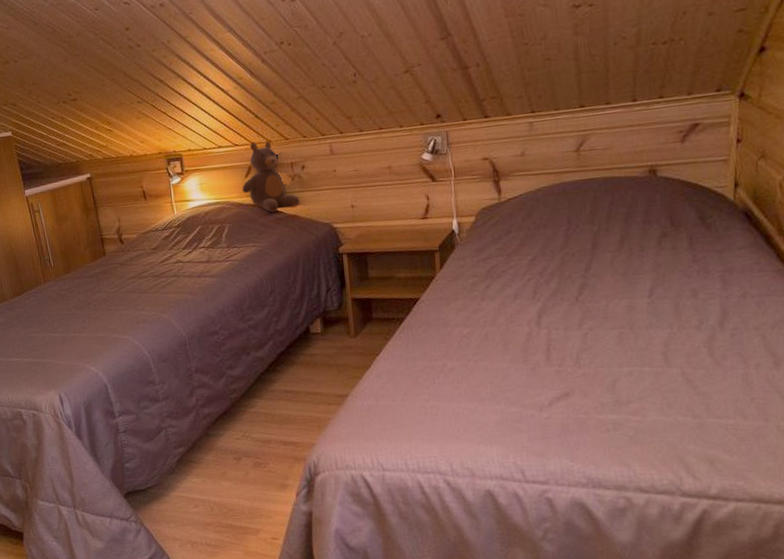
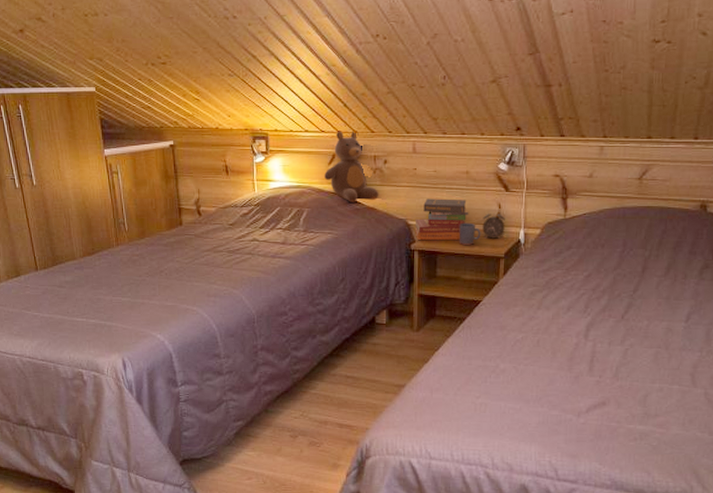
books: none [339,195,396,242] -> present [415,199,469,240]
mug: none [387,218,412,242] -> present [459,222,481,245]
alarm clock: none [411,201,436,233] -> present [482,210,505,240]

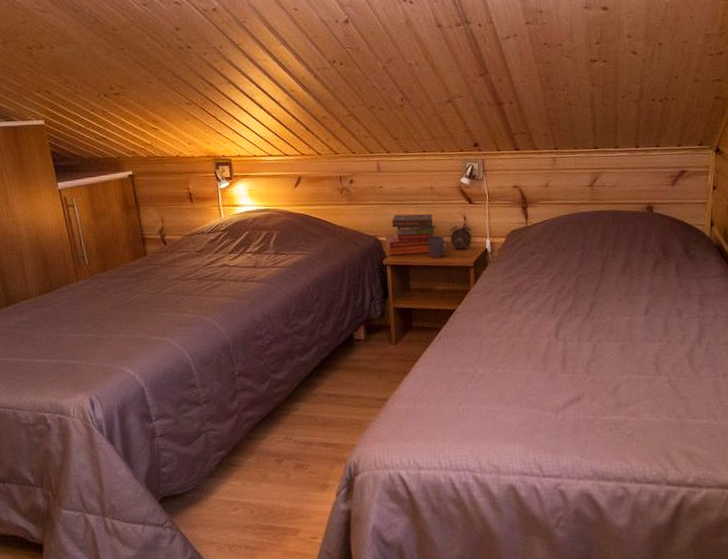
teddy bear: present [324,130,379,202] -> none [291,153,348,223]

